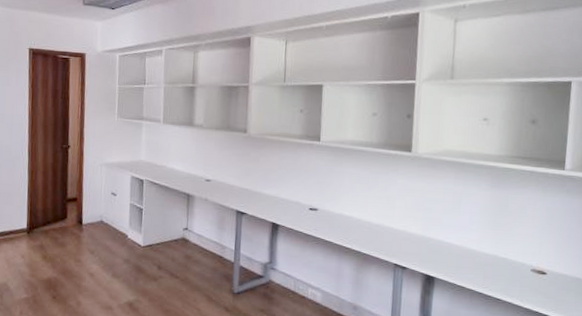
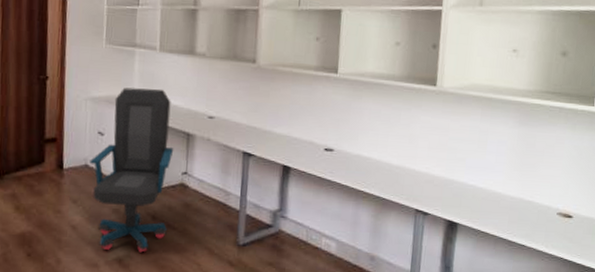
chair: none [105,154,176,298] -> present [90,87,174,253]

